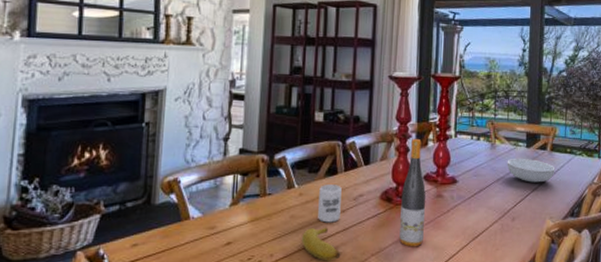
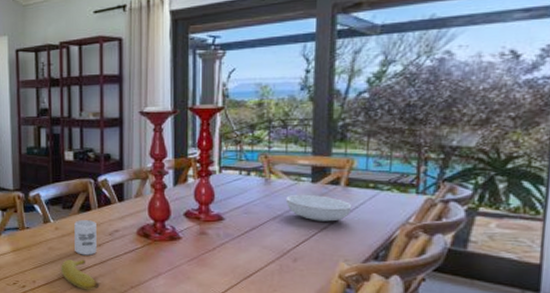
wine bottle: present [399,138,426,247] -> none [160,174,188,283]

